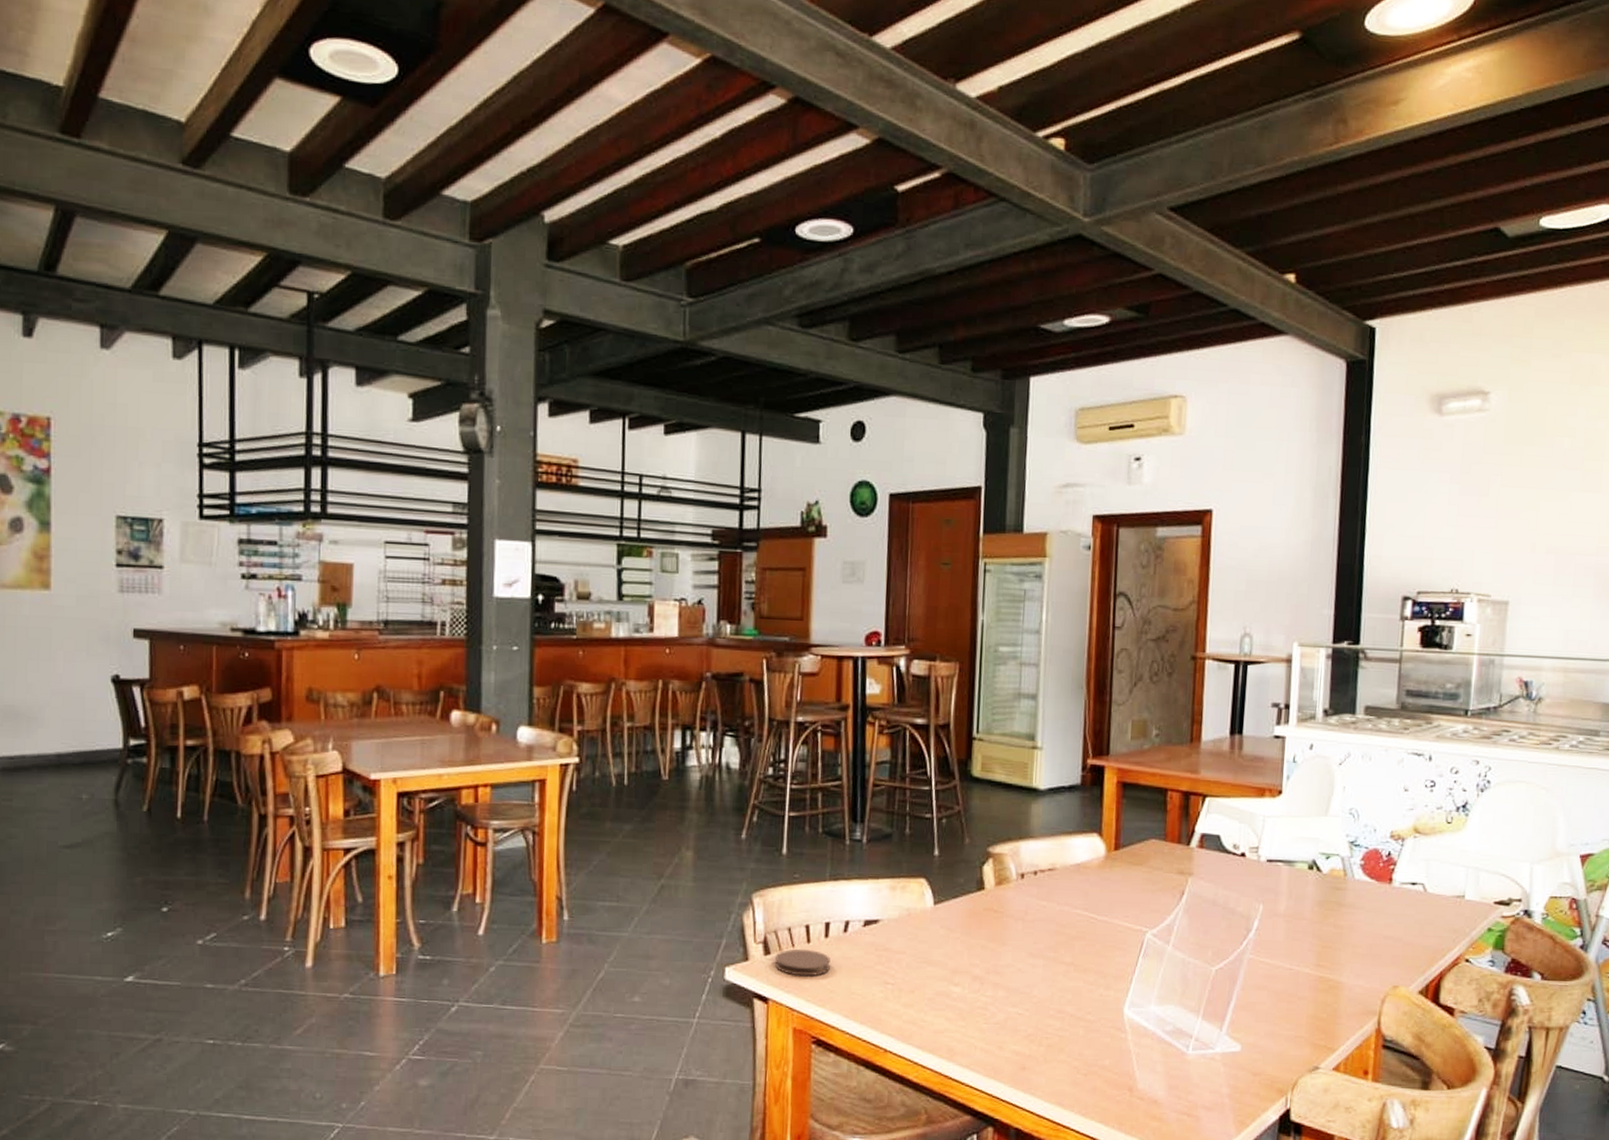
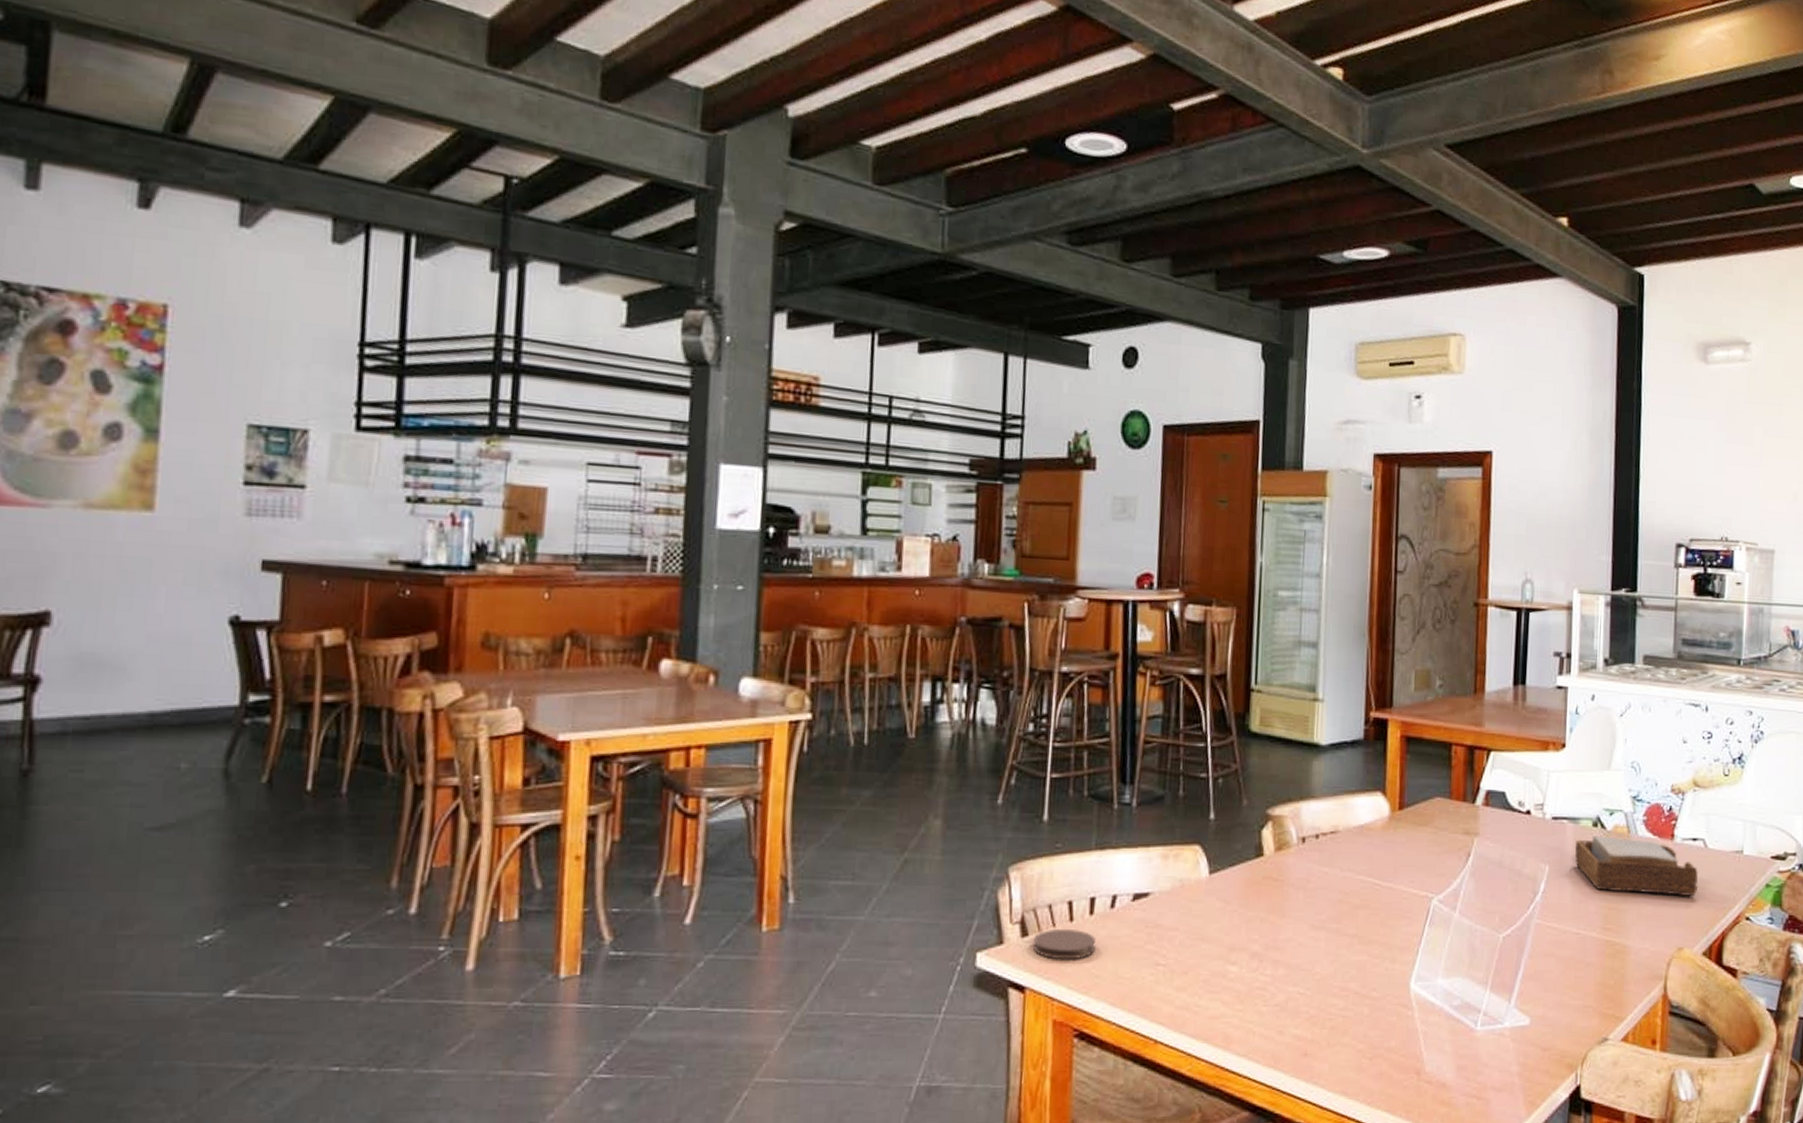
napkin holder: none [1288,878,1417,937] -> present [1574,835,1699,896]

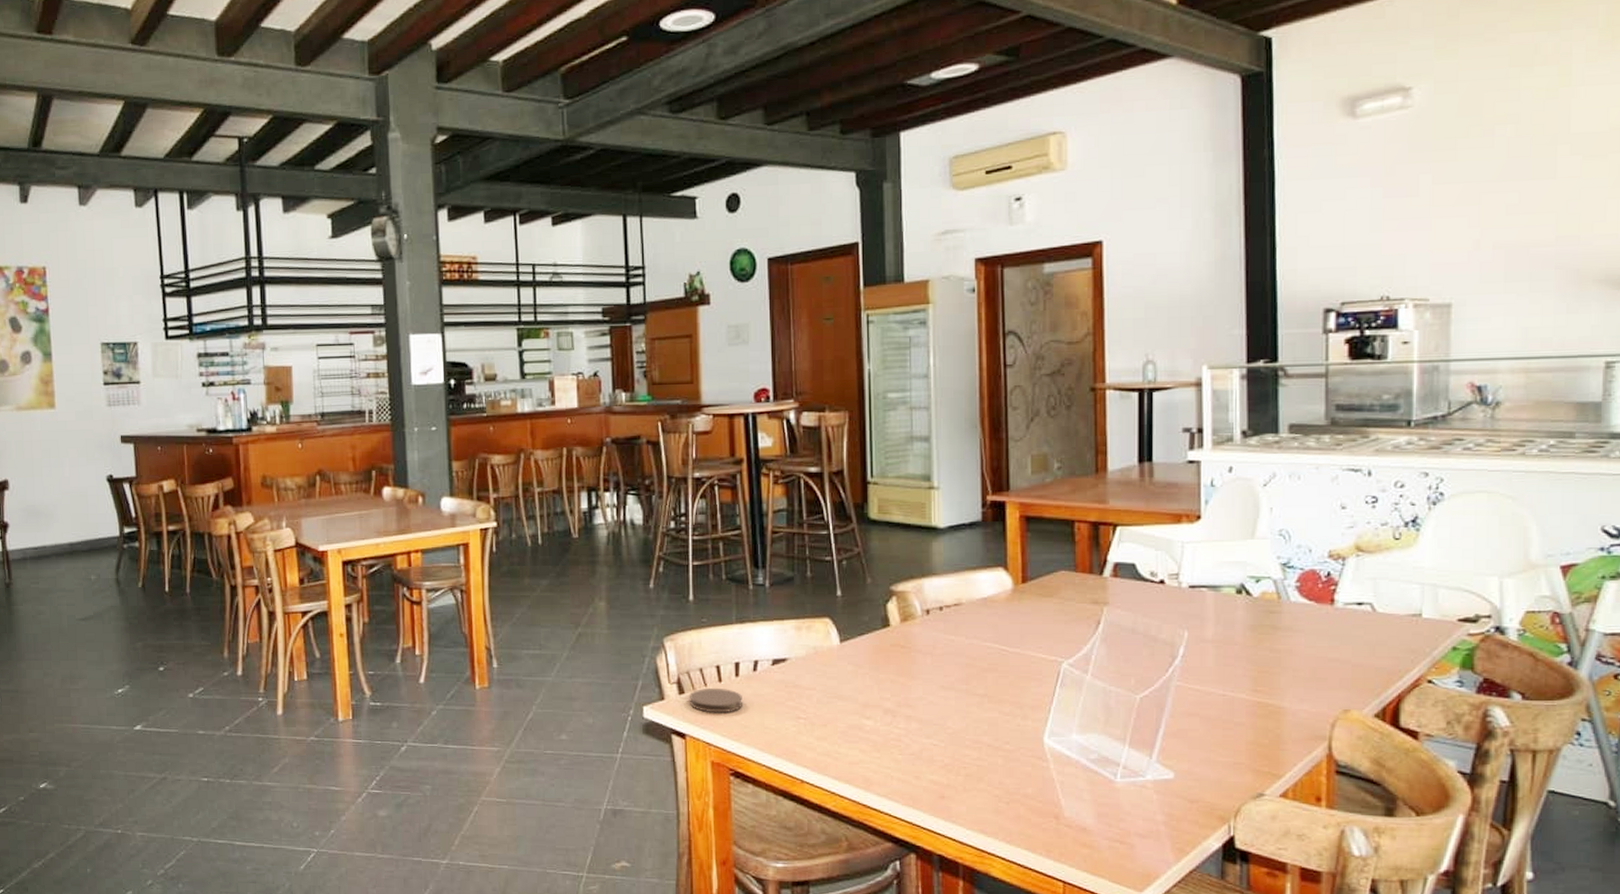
napkin holder: present [1574,835,1699,896] -> none [1216,602,1367,659]

